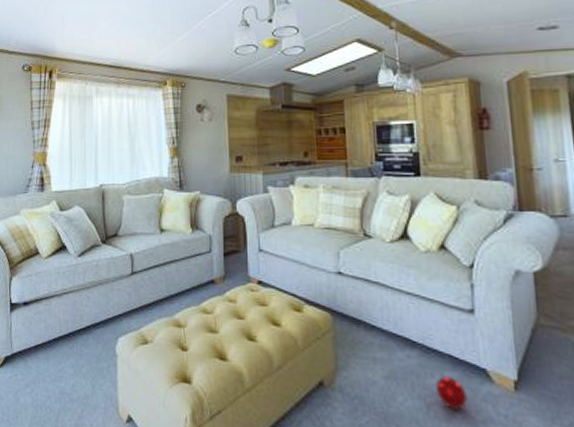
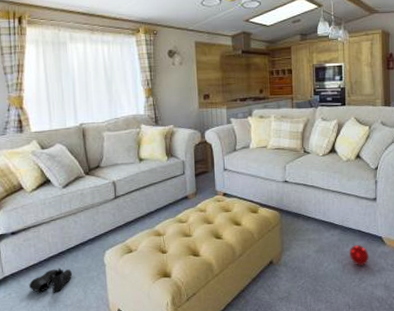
boots: none [36,351,80,382] -> present [29,268,72,294]

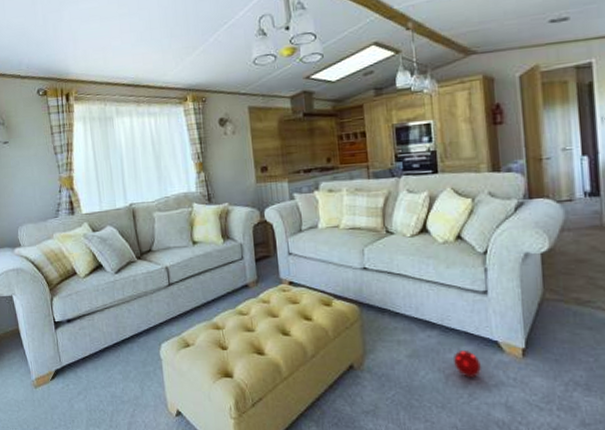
boots: present [29,268,72,294] -> none [86,360,128,387]

